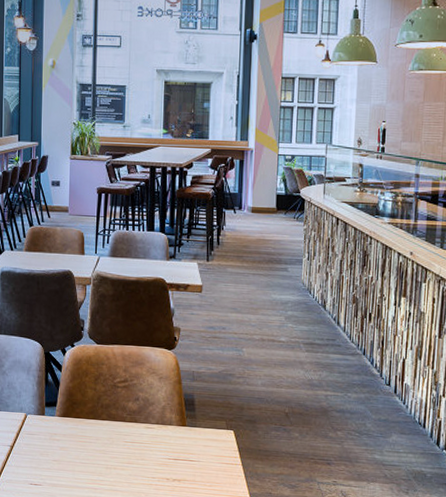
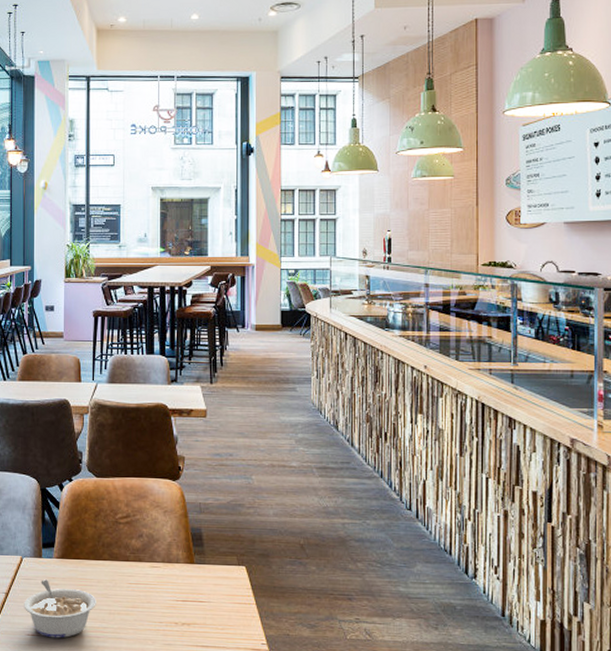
legume: none [27,435,95,488] -> present [24,579,96,638]

